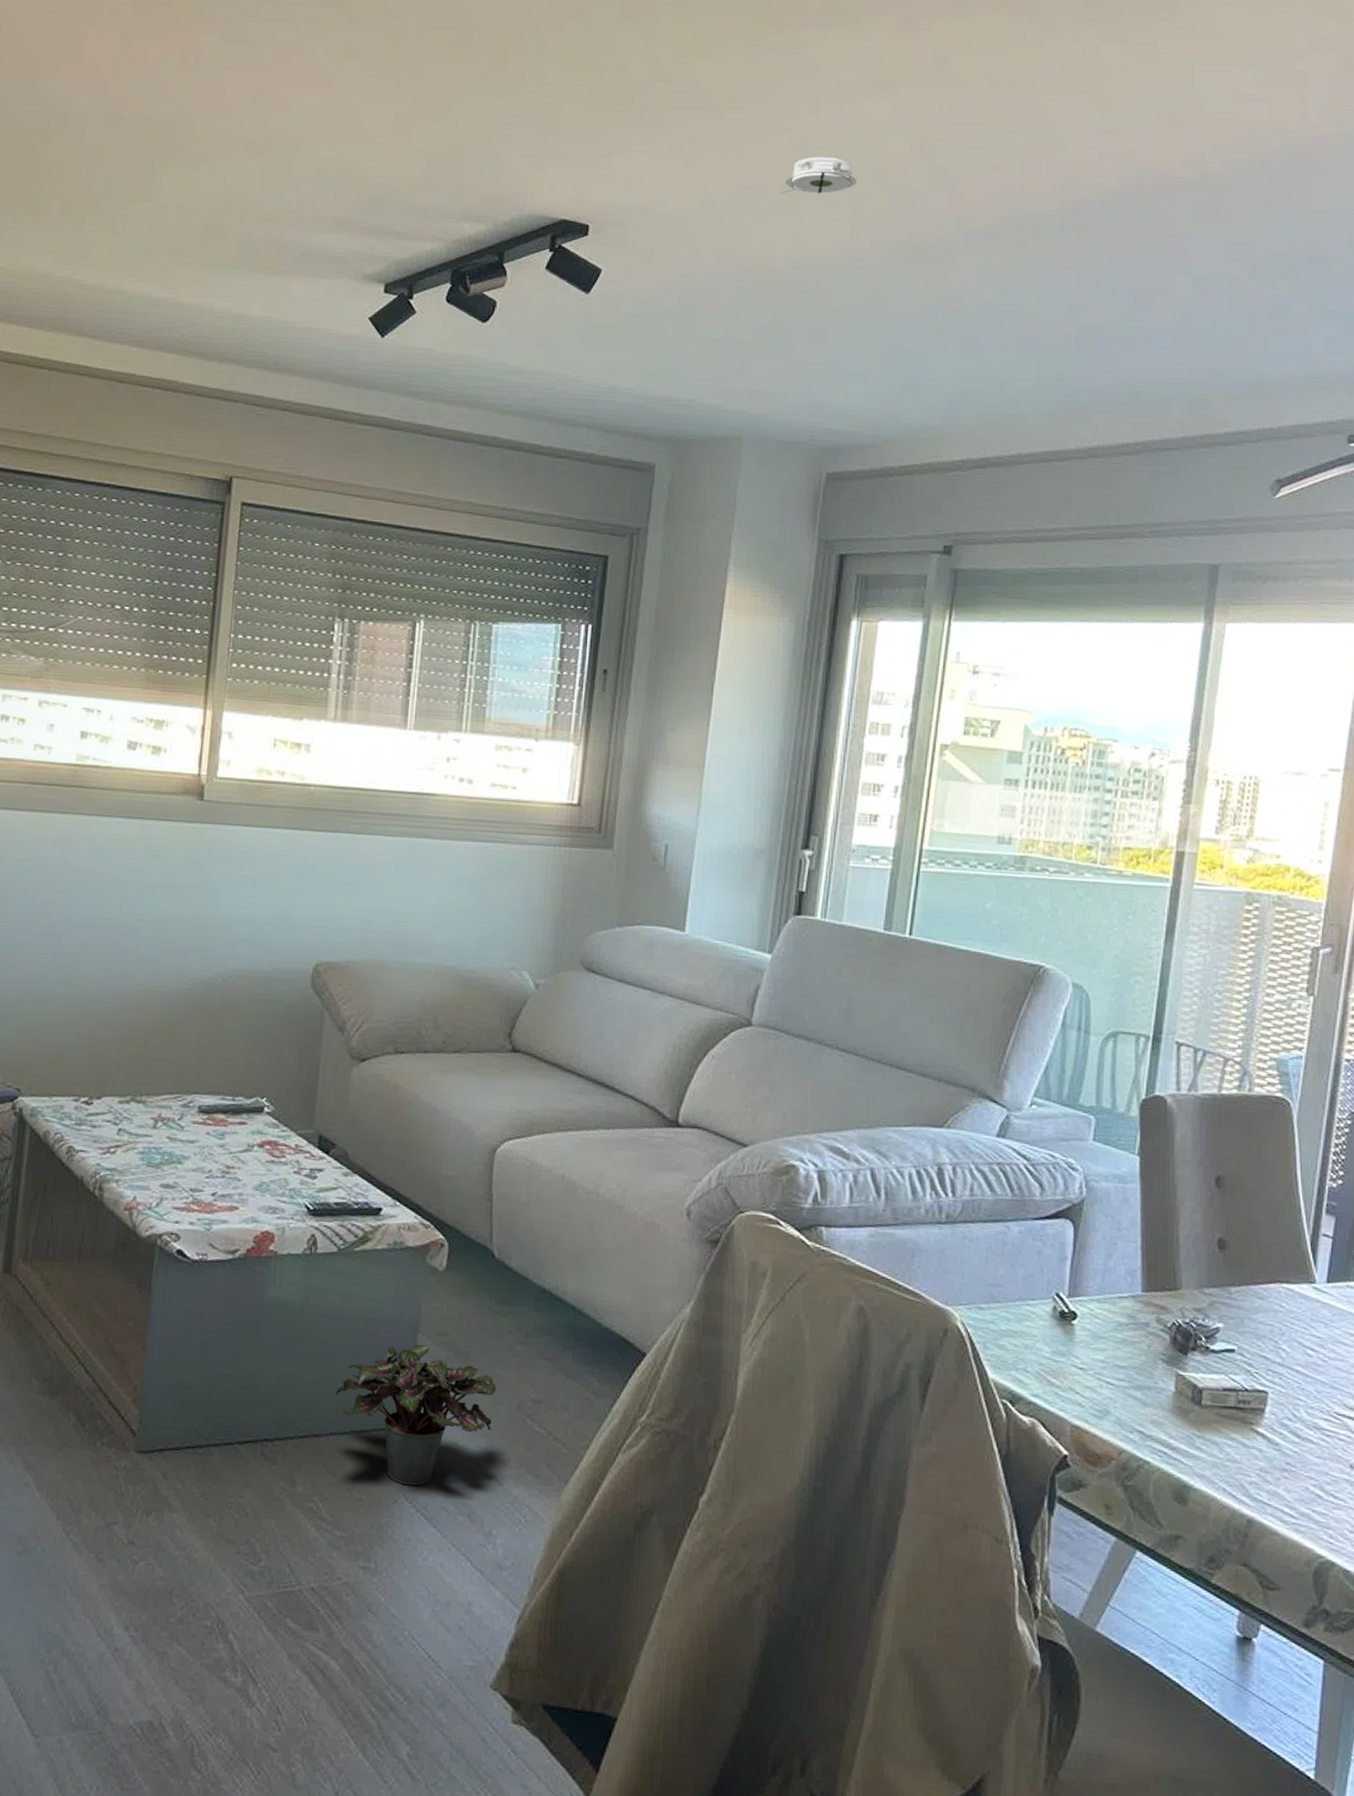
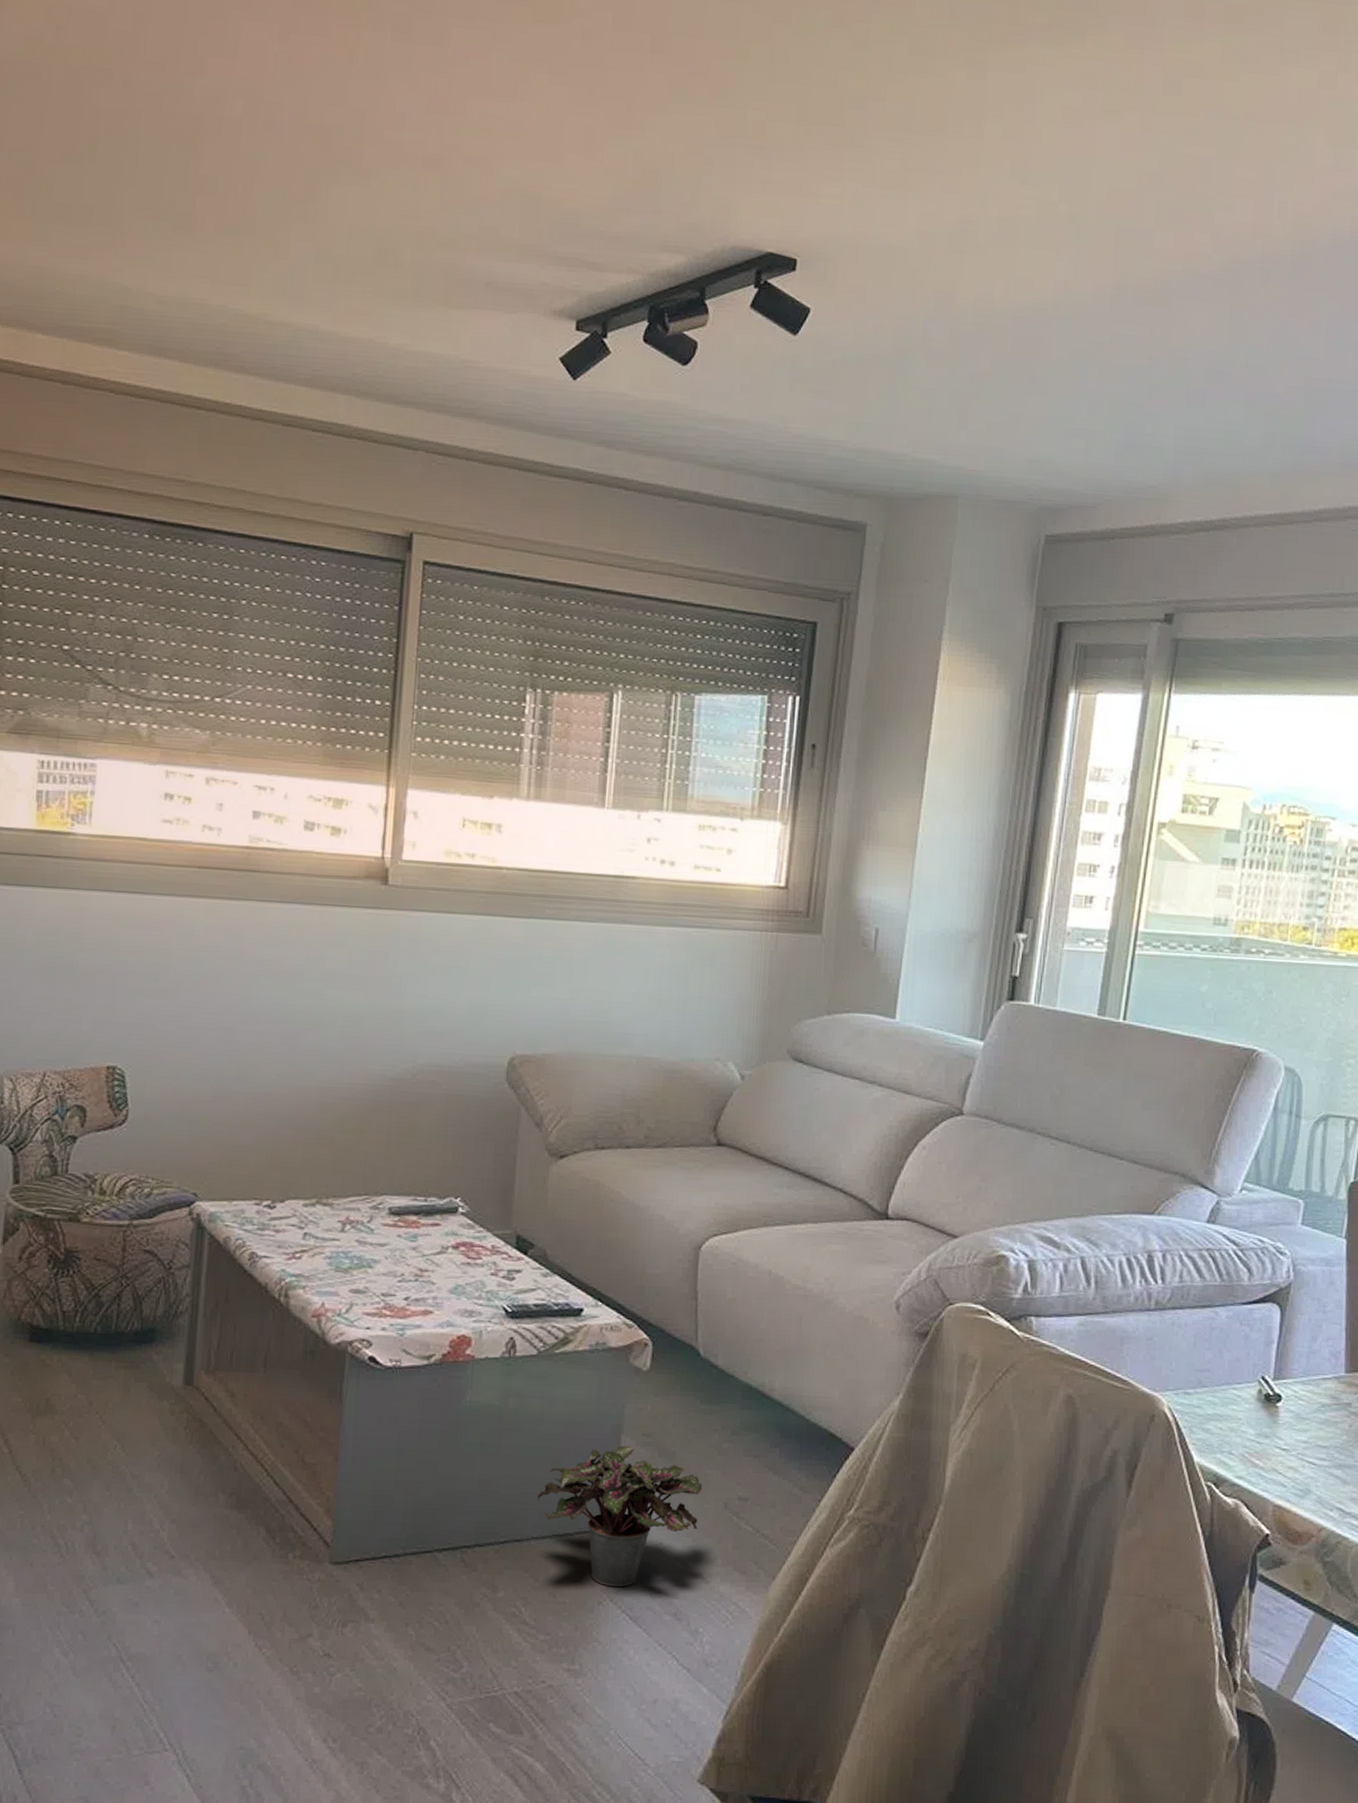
smoke detector: present [781,157,858,194] -> none [1001,189,1082,230]

